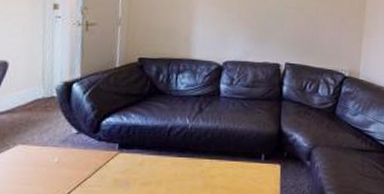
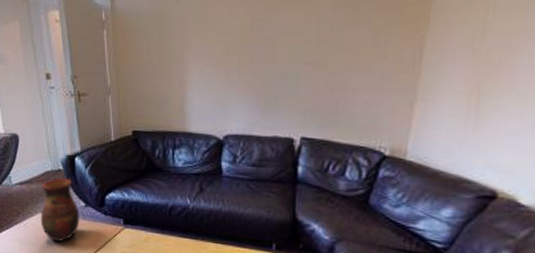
vase: none [17,104,70,176] -> present [40,177,80,242]

